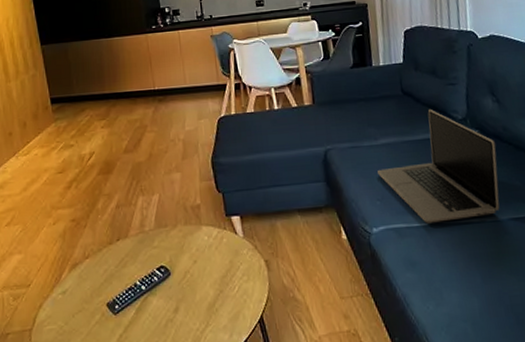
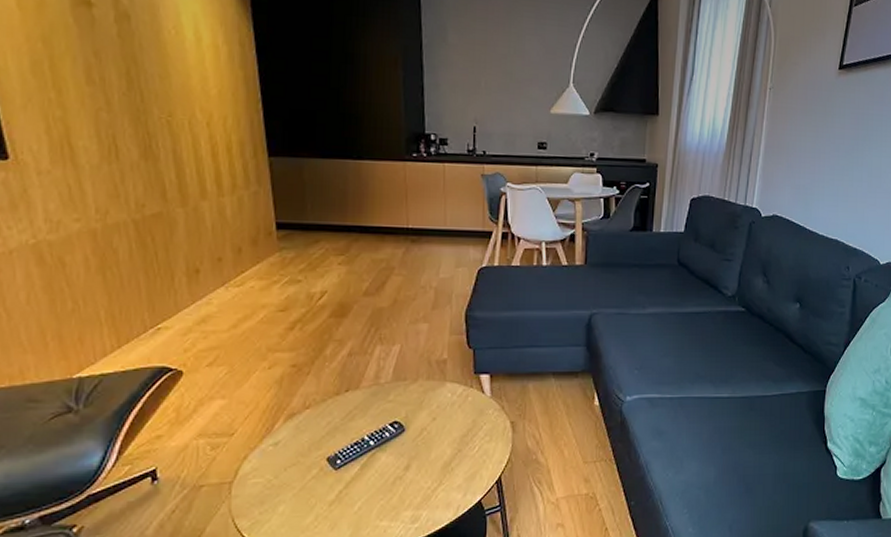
laptop: present [378,108,500,224] -> none [640,282,758,395]

